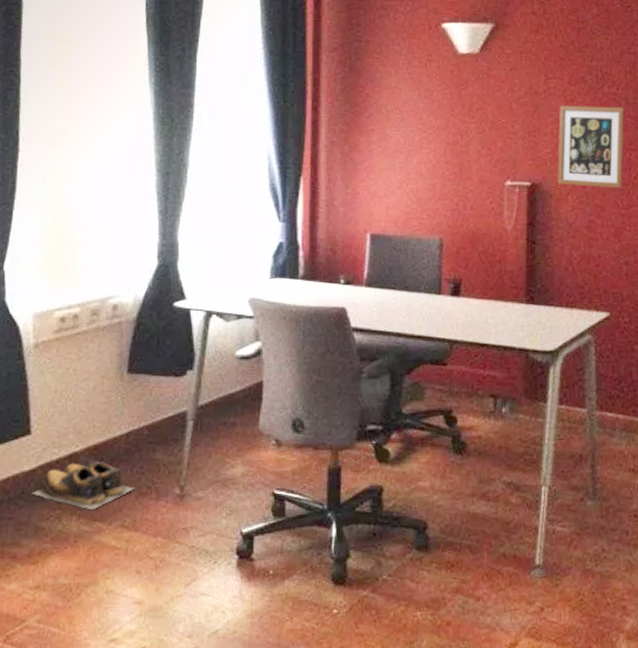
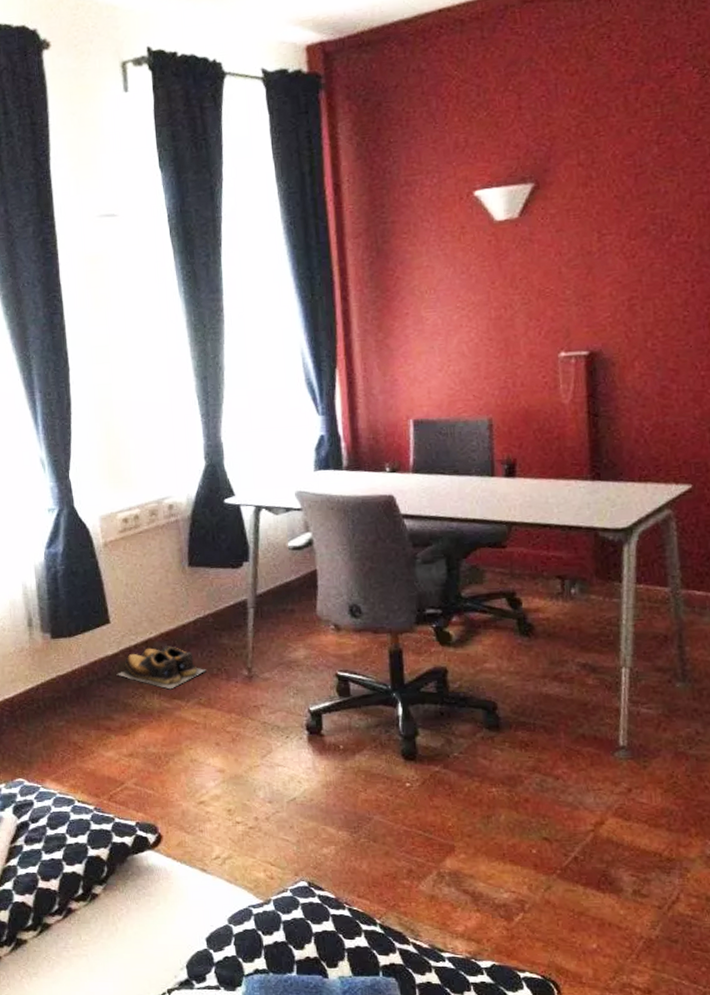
picture frame: present [558,105,624,189] -> none [617,256,701,351]

